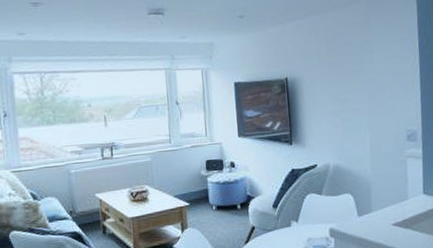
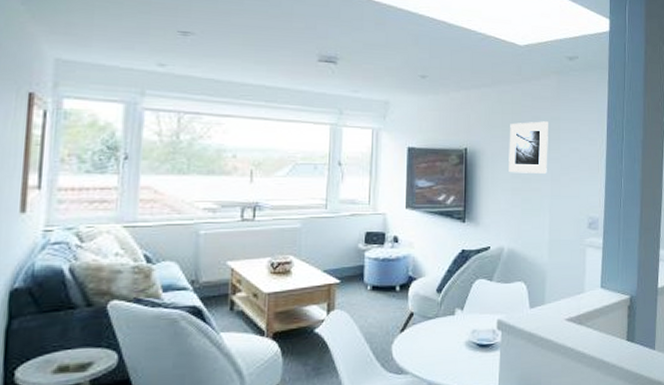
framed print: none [325,45,364,96] -> present [509,121,548,174]

